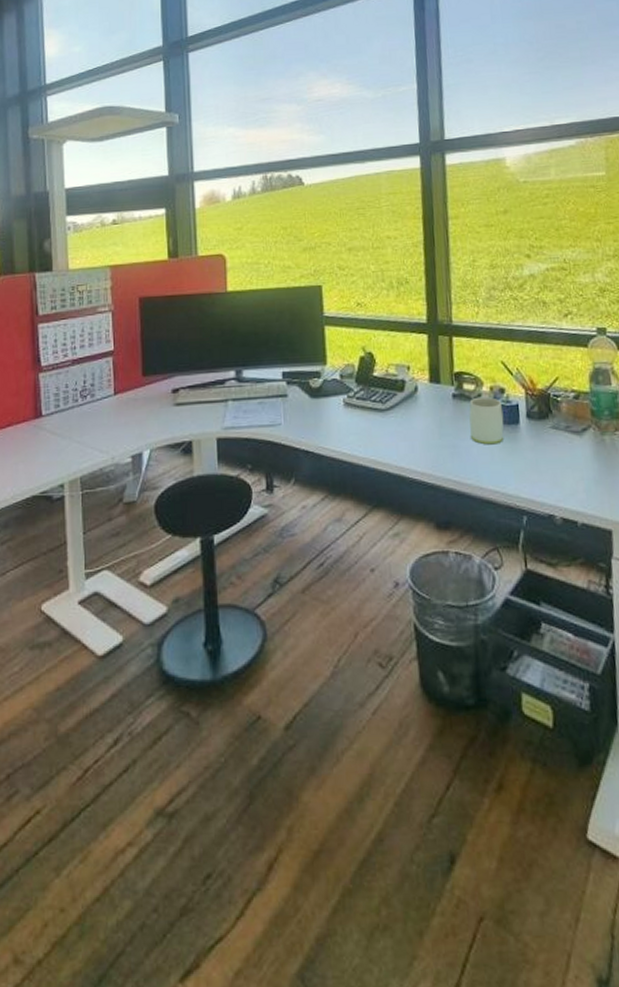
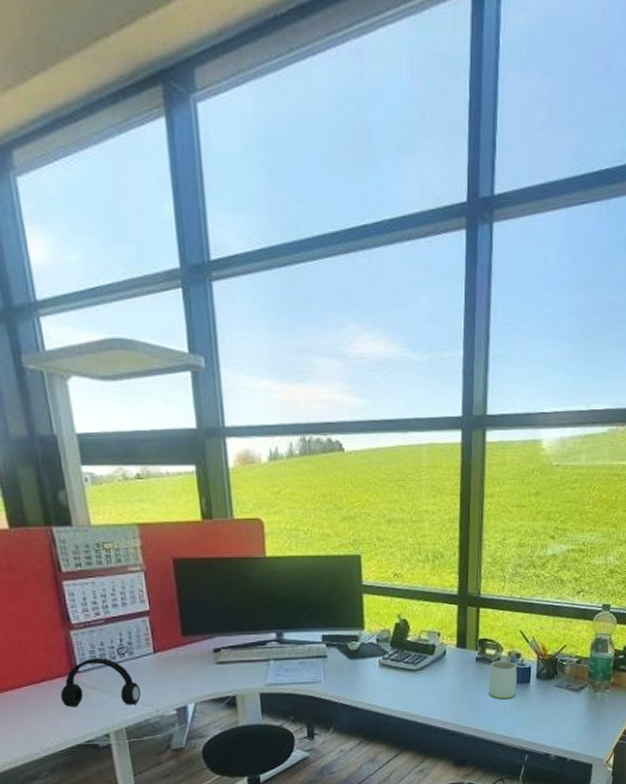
headset: none [23,401,98,454] -> present [60,658,141,707]

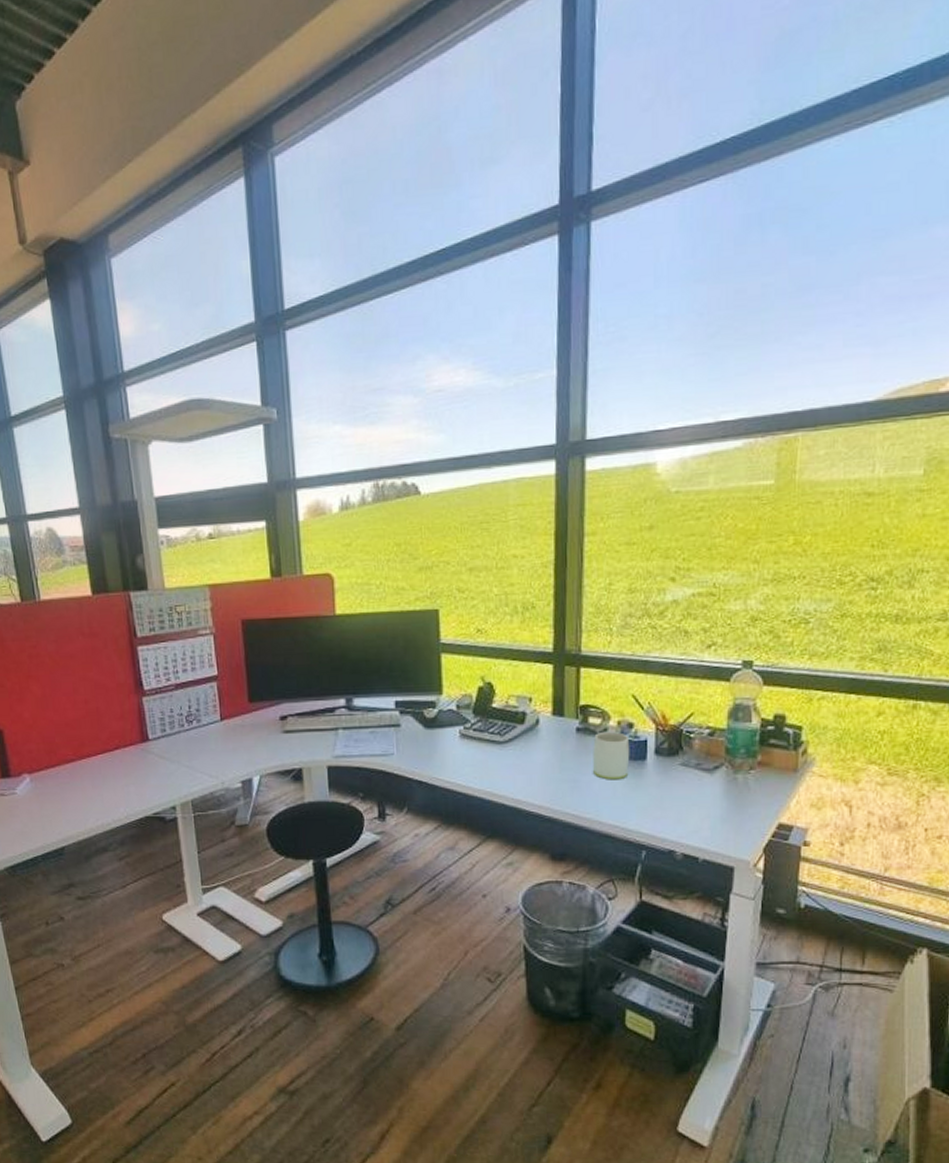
headset: present [60,658,141,707] -> none [132,725,207,776]

